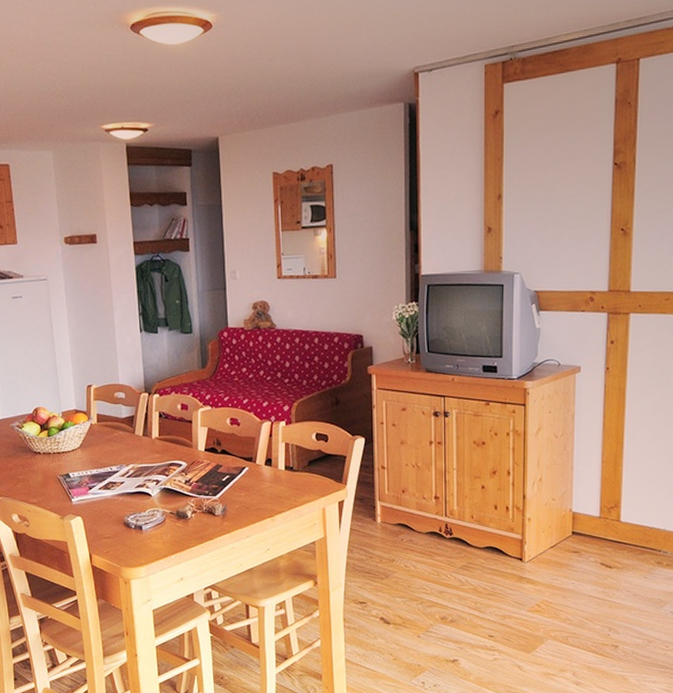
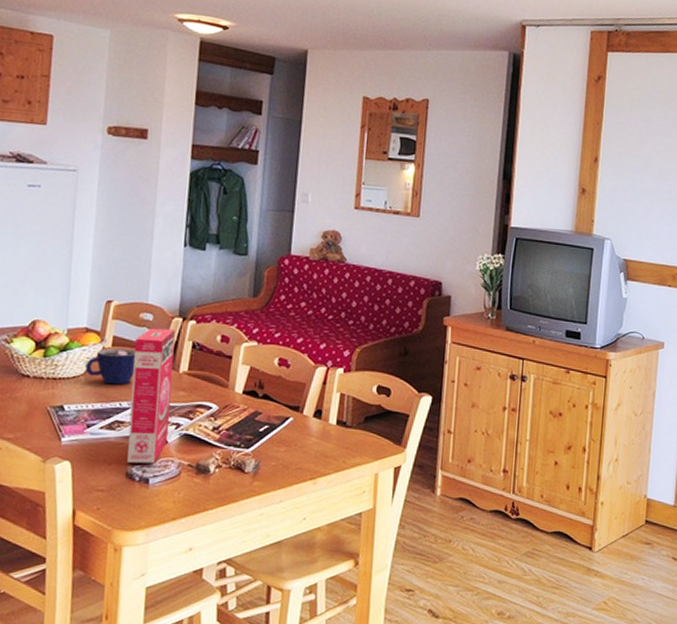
cup: none [80,423,118,454] -> present [85,348,136,385]
cereal box: none [114,403,152,514] -> present [127,328,176,464]

